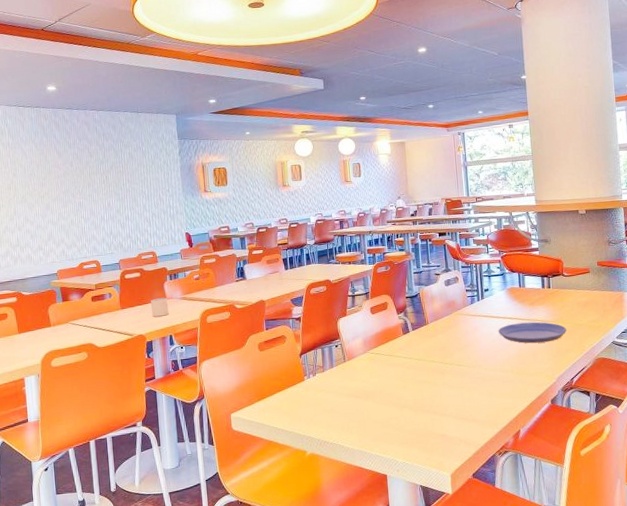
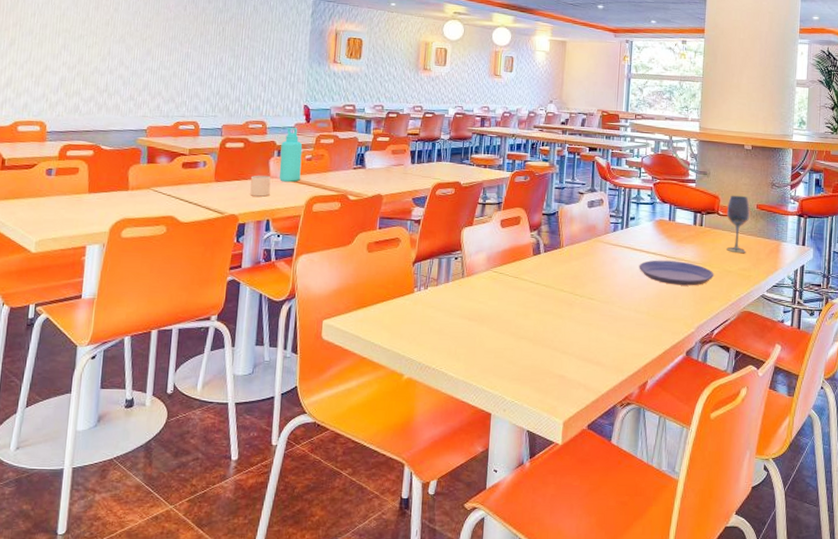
water bottle: none [171,253,192,301] -> present [279,128,303,183]
wineglass: none [570,256,594,308] -> present [726,195,750,254]

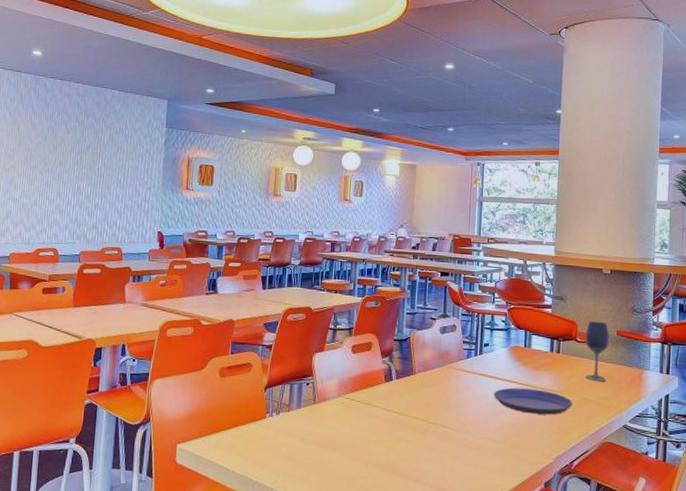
cup: present [250,175,271,197] -> none [106,300,127,322]
water bottle: present [279,128,303,183] -> none [134,254,157,308]

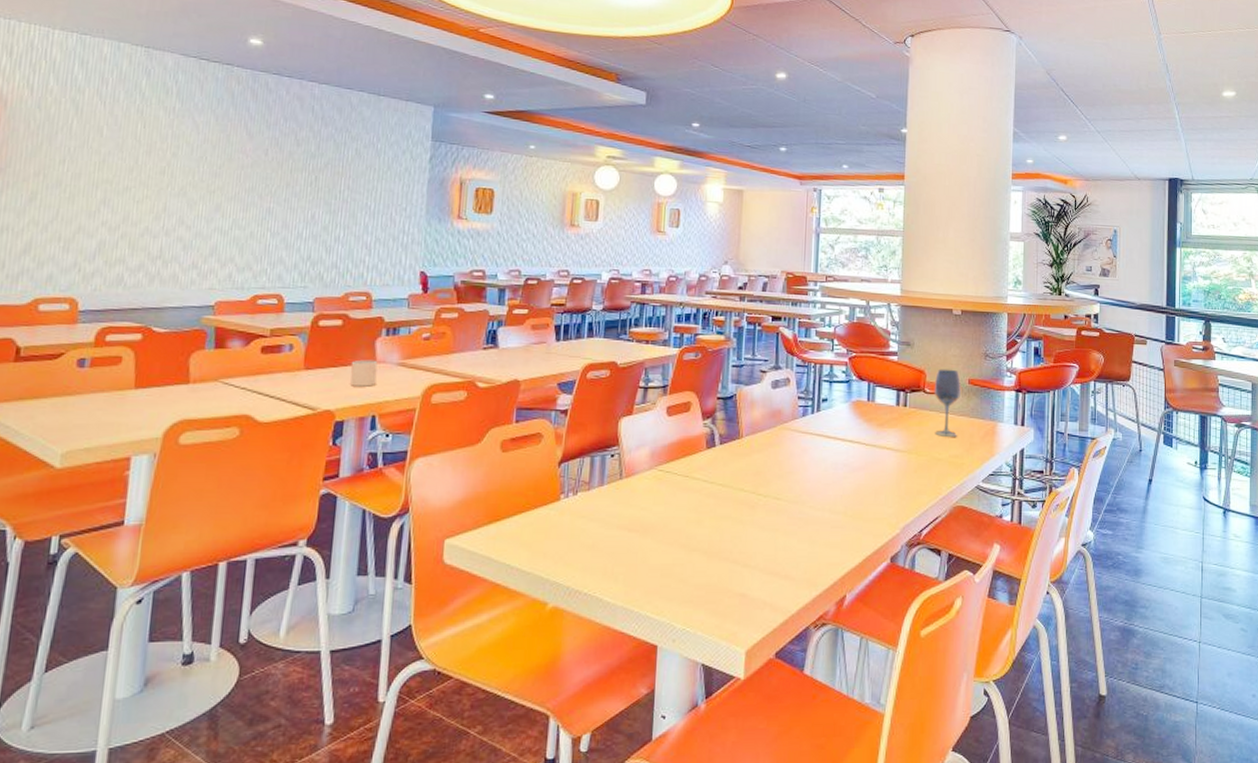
cup: none [106,300,127,322] -> present [350,359,378,387]
plate: present [493,387,573,415] -> none [833,449,921,478]

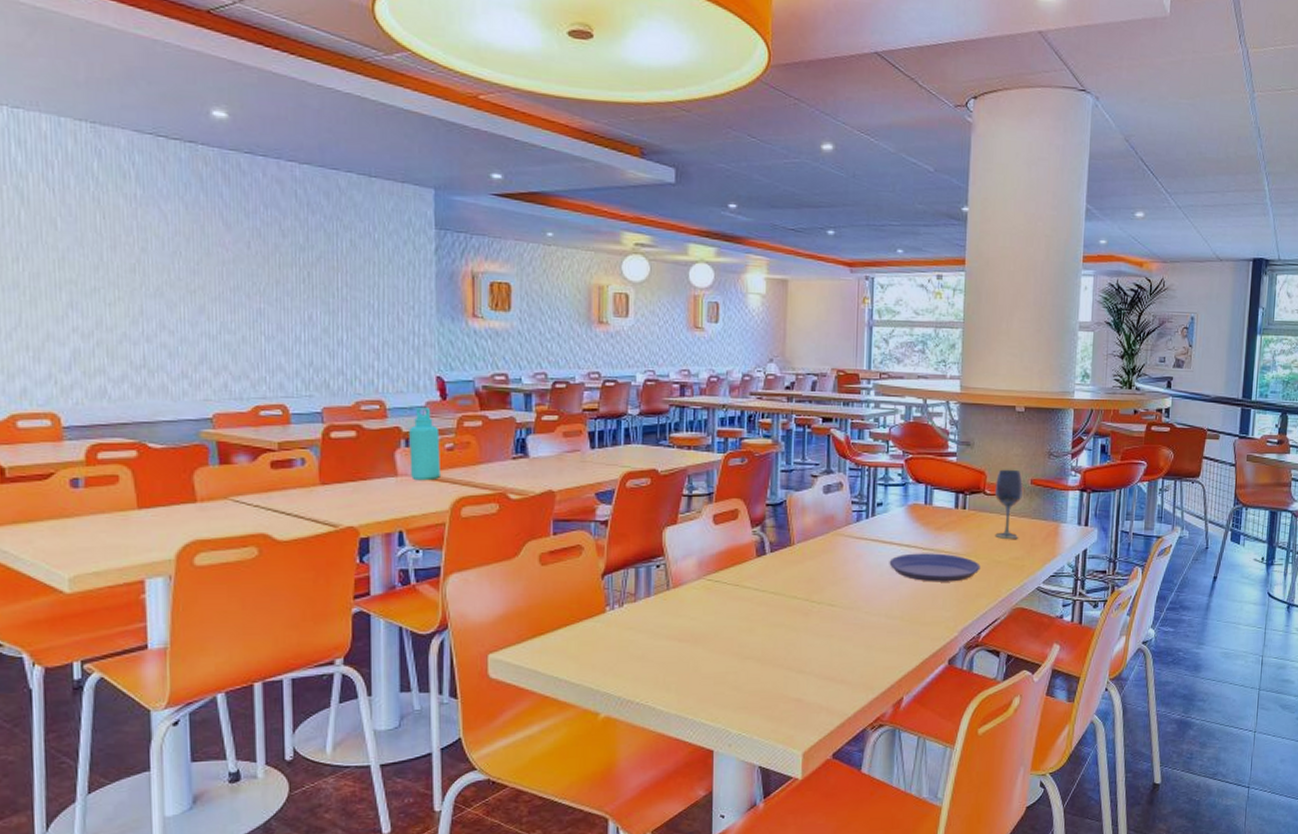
cup: present [350,359,378,387] -> none [370,473,400,501]
water bottle: none [388,300,419,368] -> present [409,408,440,481]
plate: none [833,449,921,478] -> present [889,553,981,582]

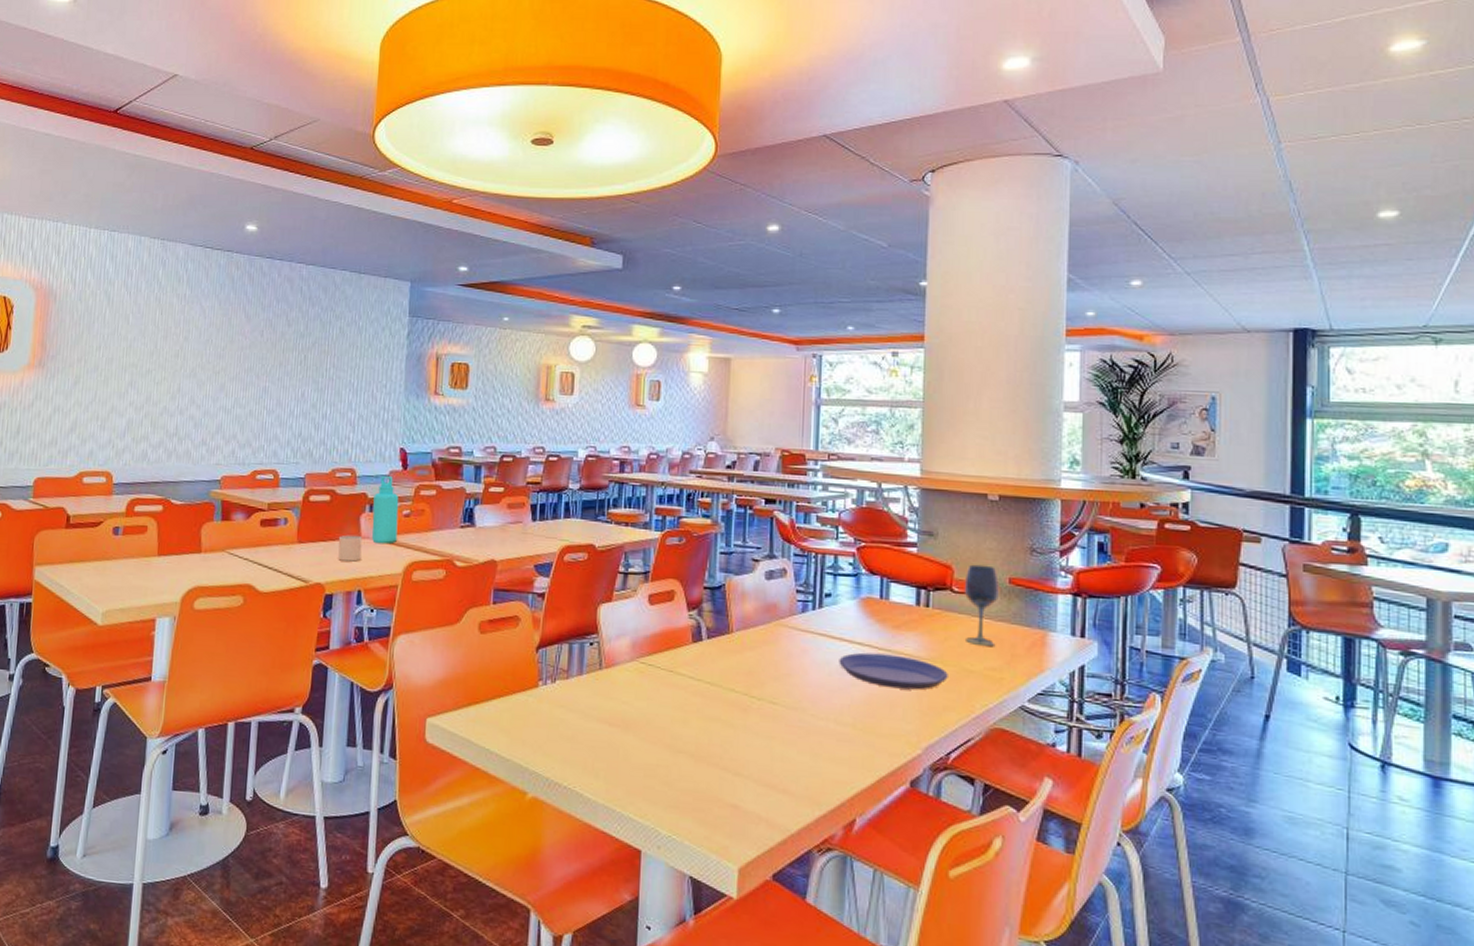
cup: none [370,473,400,501] -> present [338,535,362,562]

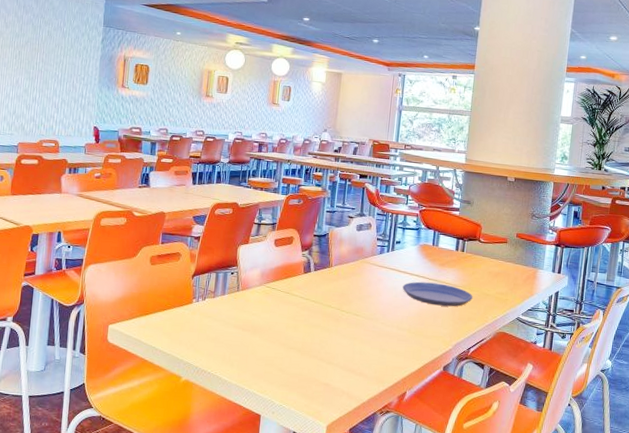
cup: present [338,535,362,562] -> none [43,190,63,210]
water bottle: present [371,476,399,545] -> none [70,147,92,198]
wineglass: present [964,564,999,647] -> none [486,224,510,279]

